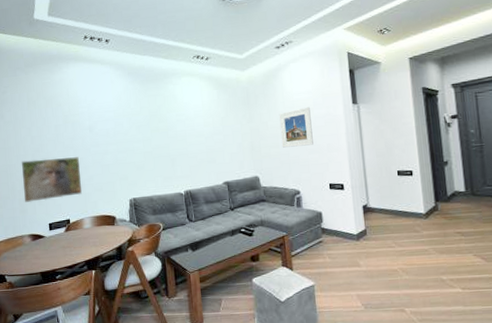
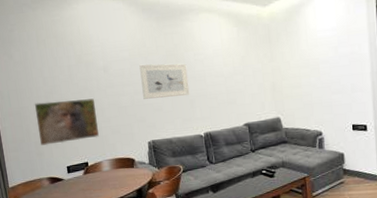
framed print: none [123,124,171,158] -> present [139,63,190,99]
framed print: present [279,107,314,148] -> none [301,45,337,88]

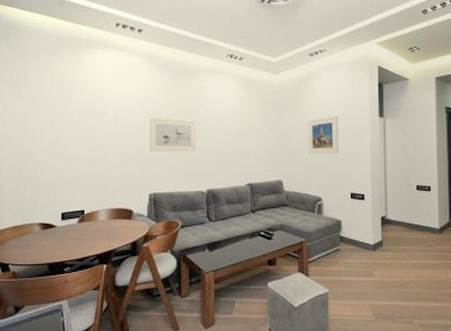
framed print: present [34,98,100,146] -> none [37,145,101,190]
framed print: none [301,45,337,88] -> present [307,116,339,154]

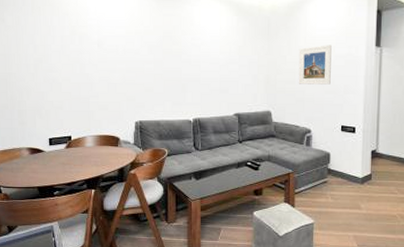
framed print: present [149,117,196,152] -> none [135,43,183,80]

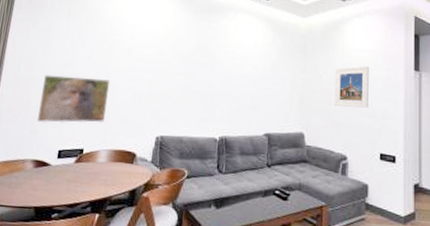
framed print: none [22,70,86,115] -> present [36,75,111,123]

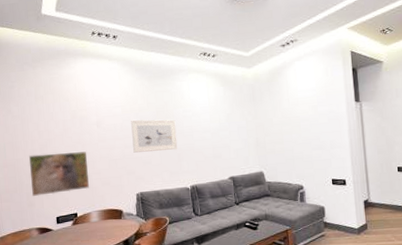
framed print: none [162,53,215,94] -> present [131,119,178,153]
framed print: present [334,66,369,108] -> none [283,104,317,144]

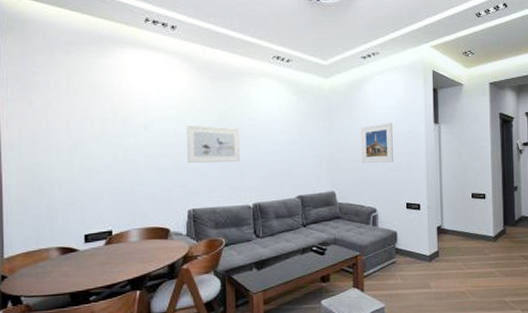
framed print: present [28,151,90,197] -> none [52,157,131,209]
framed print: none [283,104,317,144] -> present [360,123,393,163]

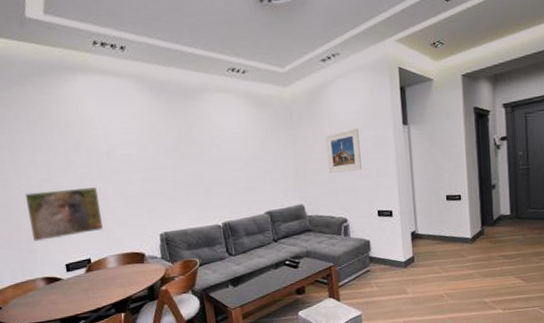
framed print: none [52,157,131,209] -> present [24,187,104,242]
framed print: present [187,125,241,163] -> none [148,147,206,187]

